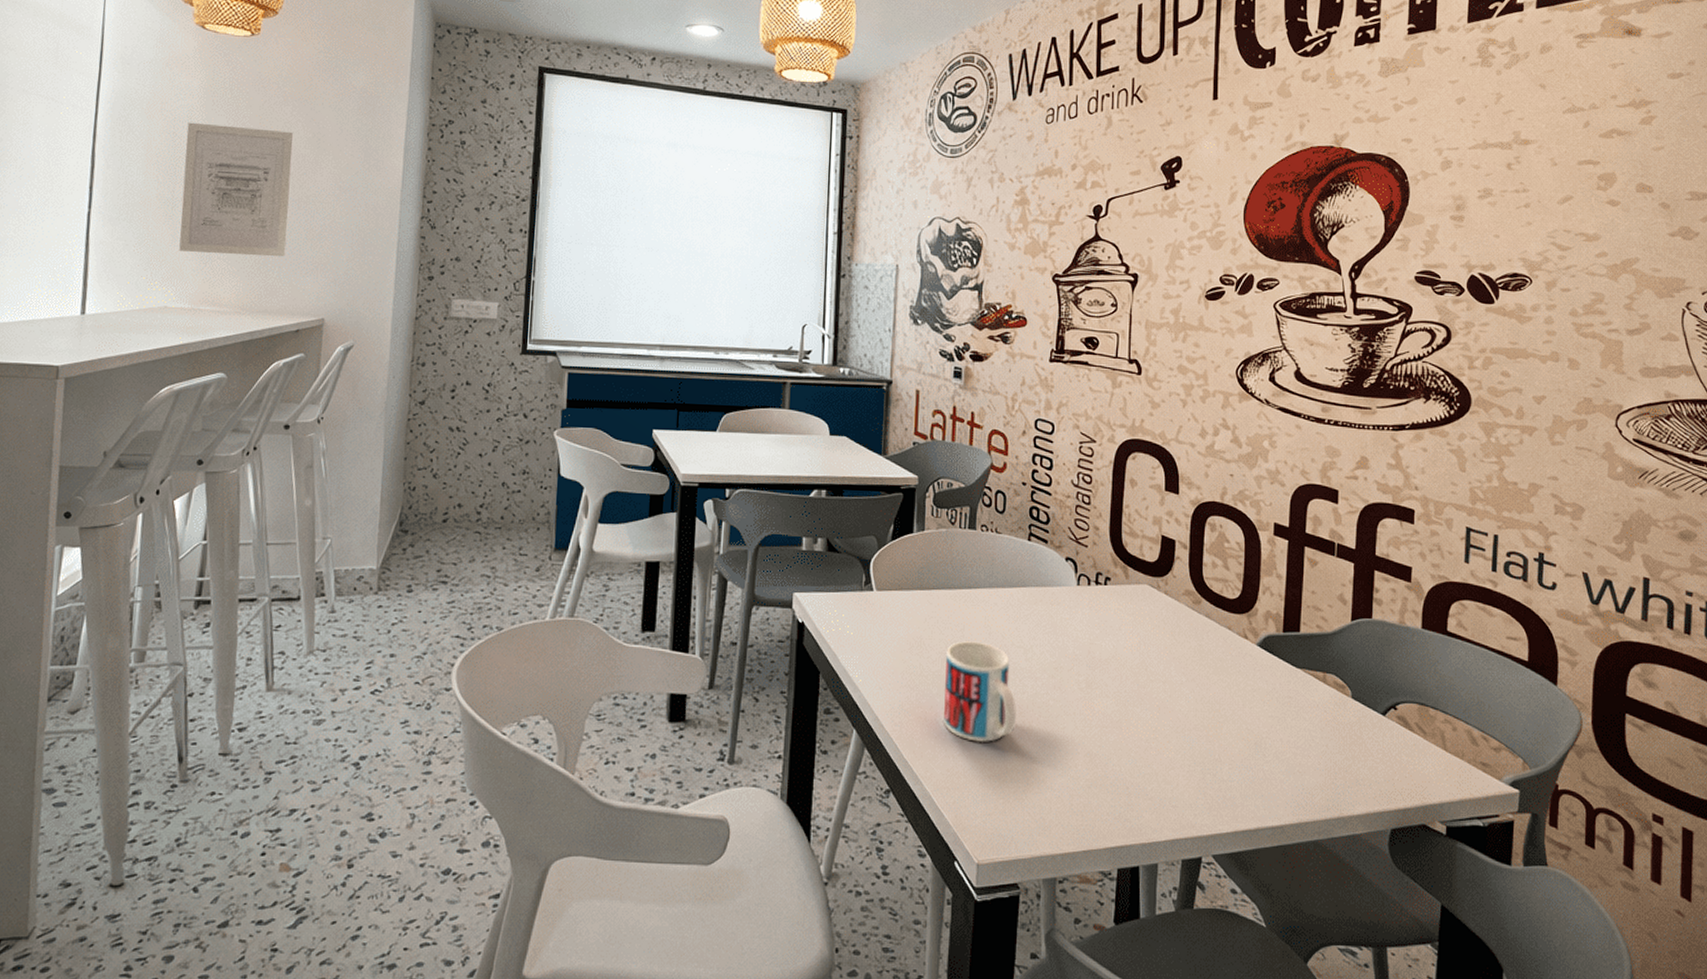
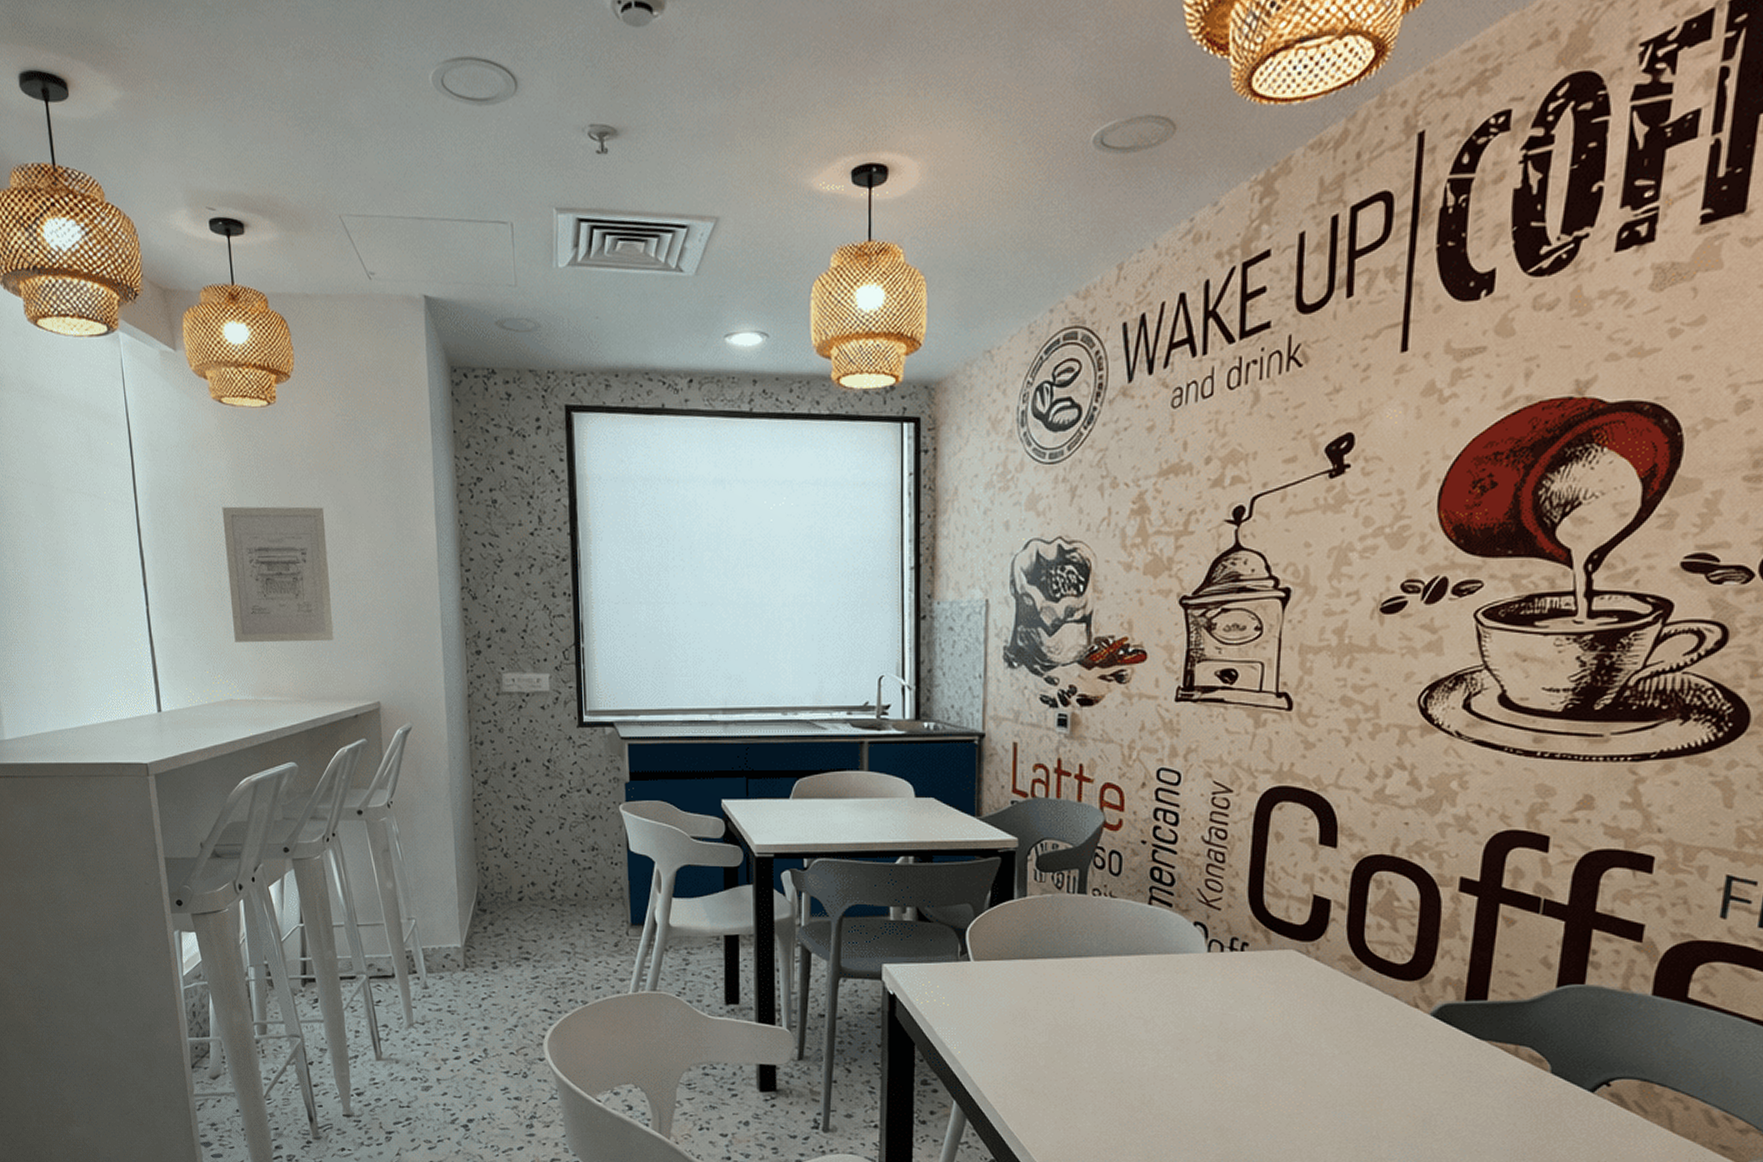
mug: present [944,641,1016,743] -> none [1053,1012,1135,1116]

